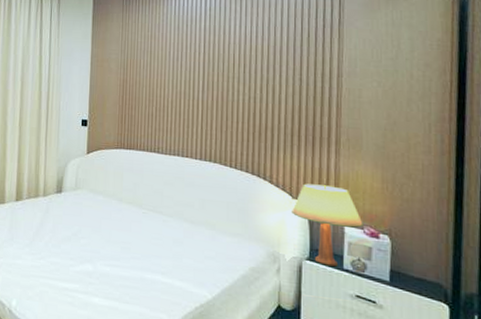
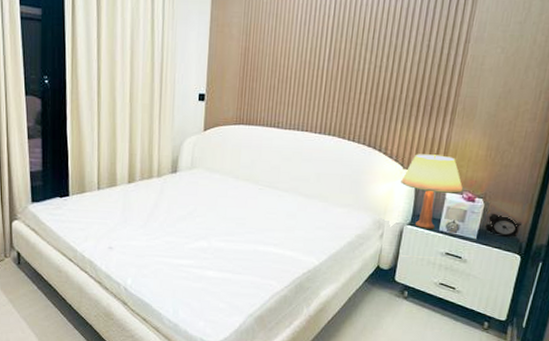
alarm clock: none [397,253,440,282] -> present [484,214,521,237]

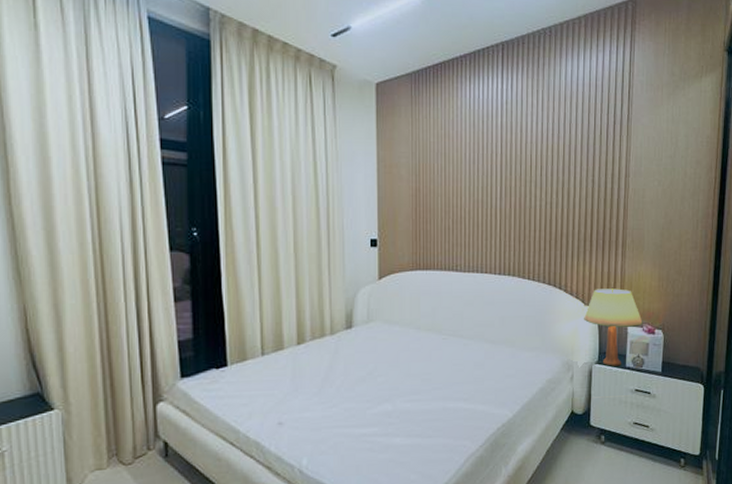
alarm clock: present [484,214,521,237] -> none [667,344,699,367]

